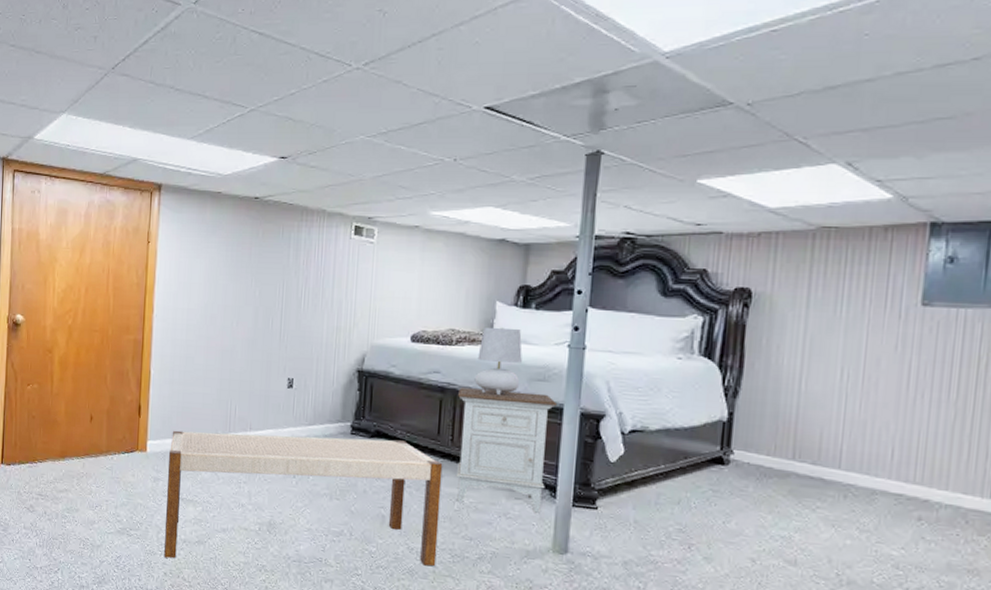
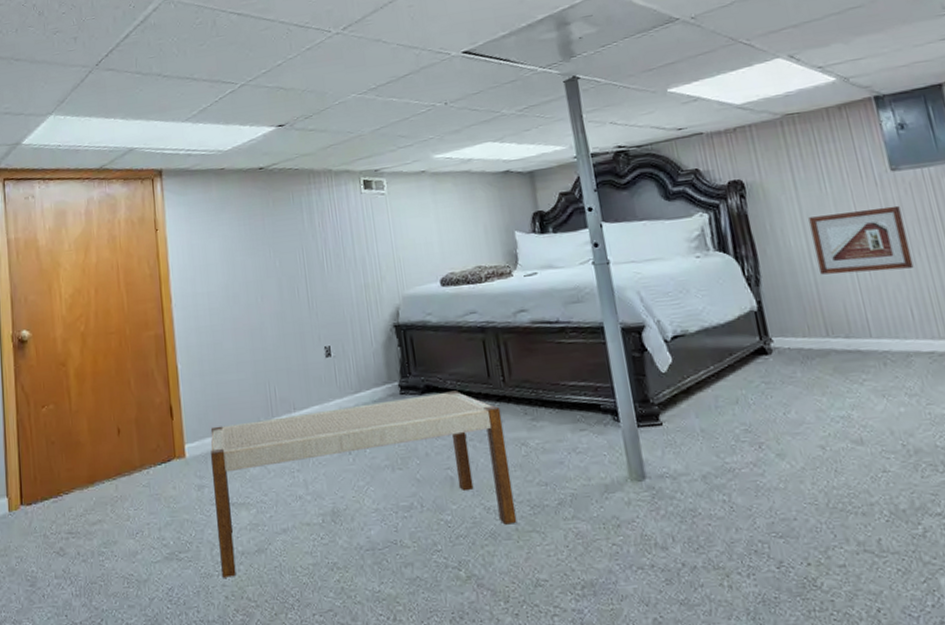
nightstand: present [457,388,558,513] -> none [498,315,608,446]
table lamp: present [474,326,523,395] -> none [508,254,557,326]
picture frame: none [806,339,918,409] -> present [808,205,914,275]

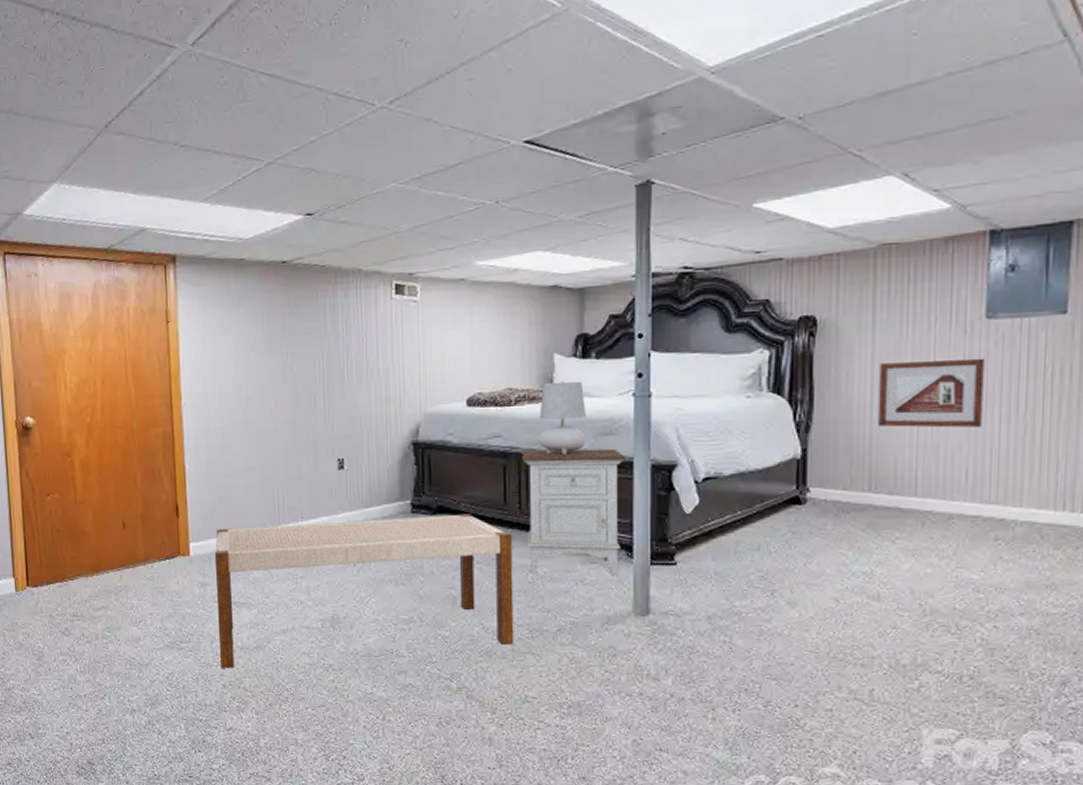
nightstand: none [498,315,608,446] -> present [522,448,627,576]
table lamp: none [508,254,557,326] -> present [538,381,586,455]

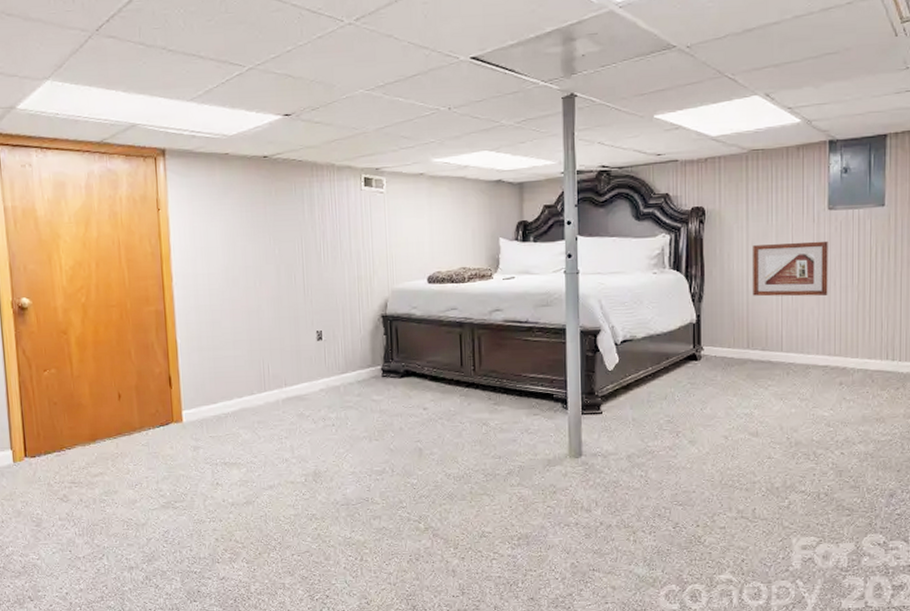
bench: present [214,514,514,669] -> none [205,376,472,524]
nightstand: present [522,448,627,576] -> none [475,317,561,425]
table lamp: present [538,381,586,455] -> none [488,261,527,324]

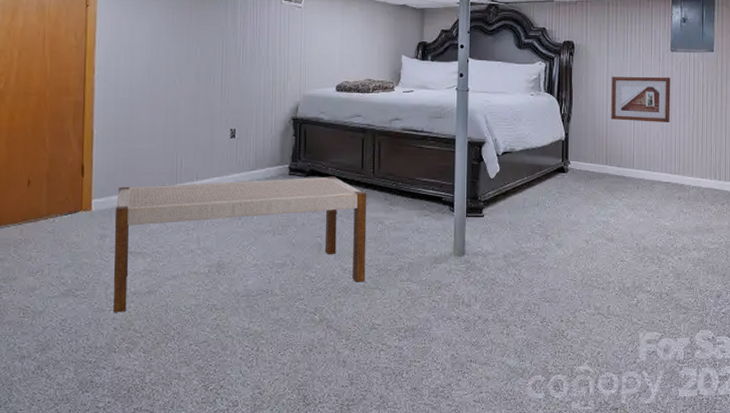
bench: none [205,376,472,524] -> present [114,176,367,313]

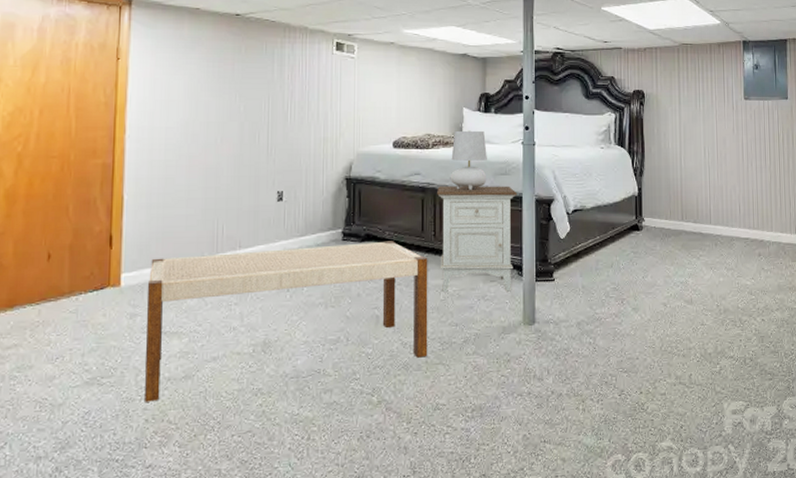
nightstand: none [376,128,451,225] -> present [437,186,518,292]
table lamp: none [388,76,423,131] -> present [450,130,487,190]
picture frame: present [611,76,670,122] -> none [684,126,746,175]

